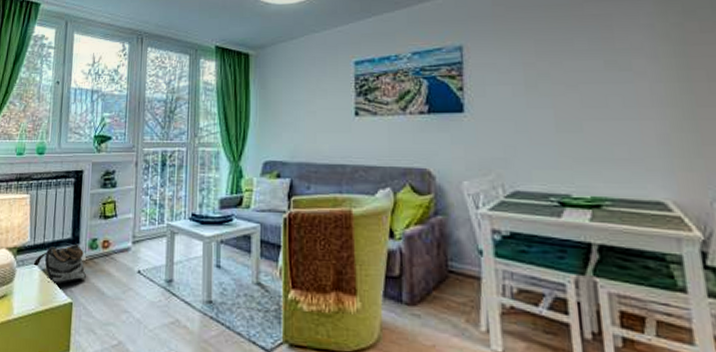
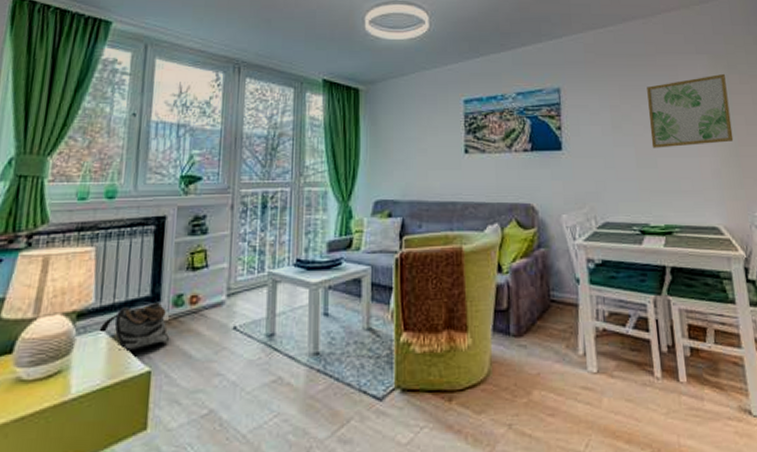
wall art: none [570,21,689,110] -> present [647,73,734,148]

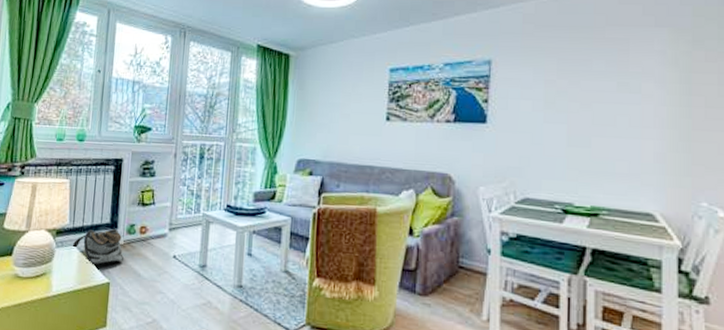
wall art: present [647,73,734,148] -> none [587,49,687,128]

